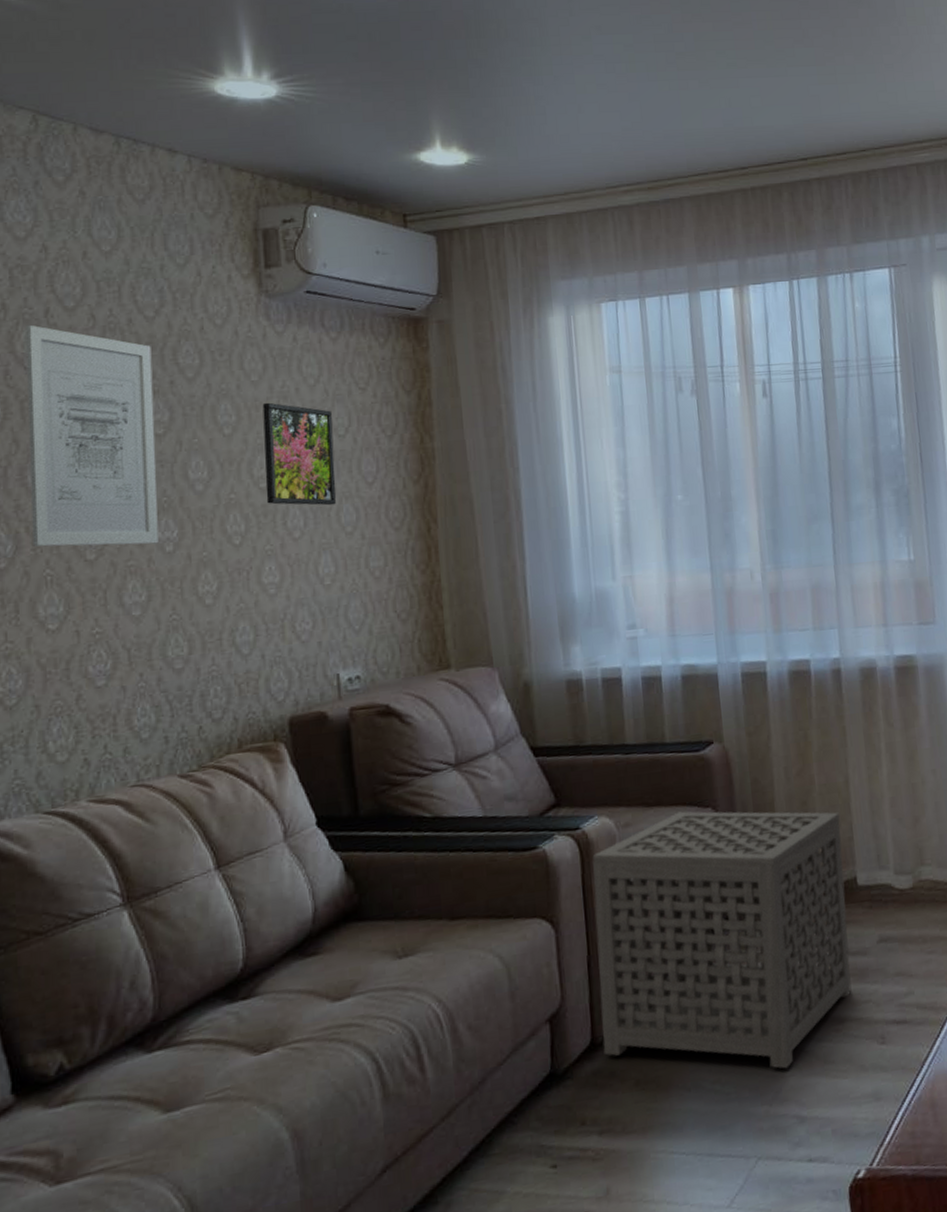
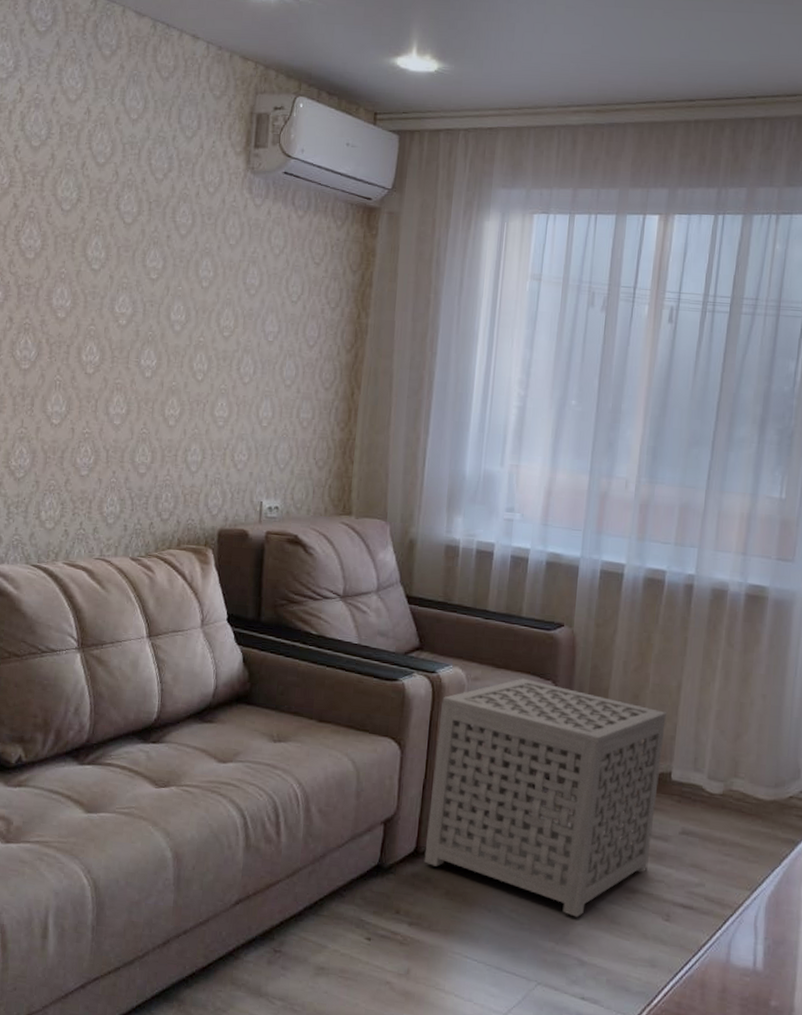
wall art: present [26,324,159,547] -> none [50,174,157,369]
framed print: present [262,402,336,506] -> none [227,264,289,360]

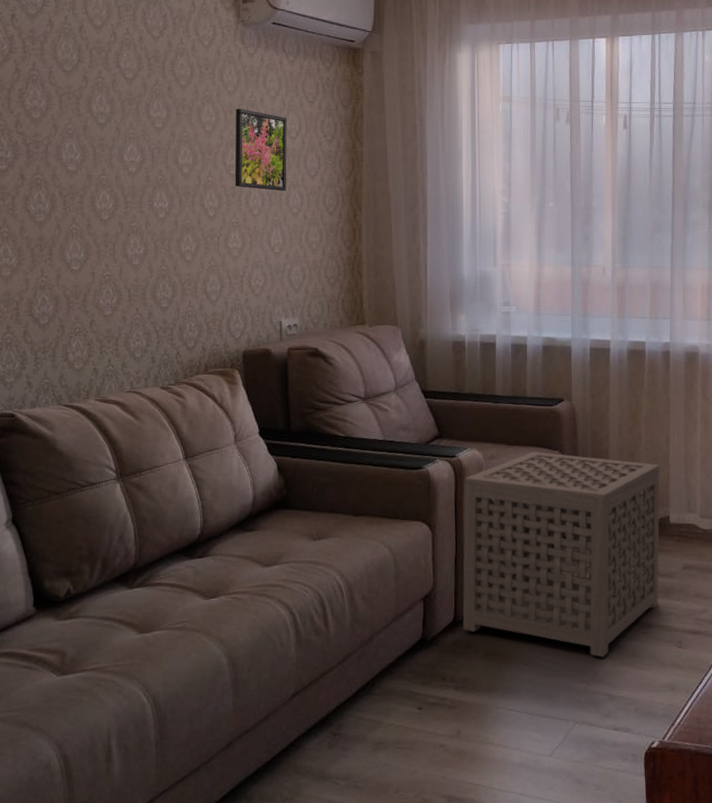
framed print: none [227,264,289,360] -> present [235,108,287,191]

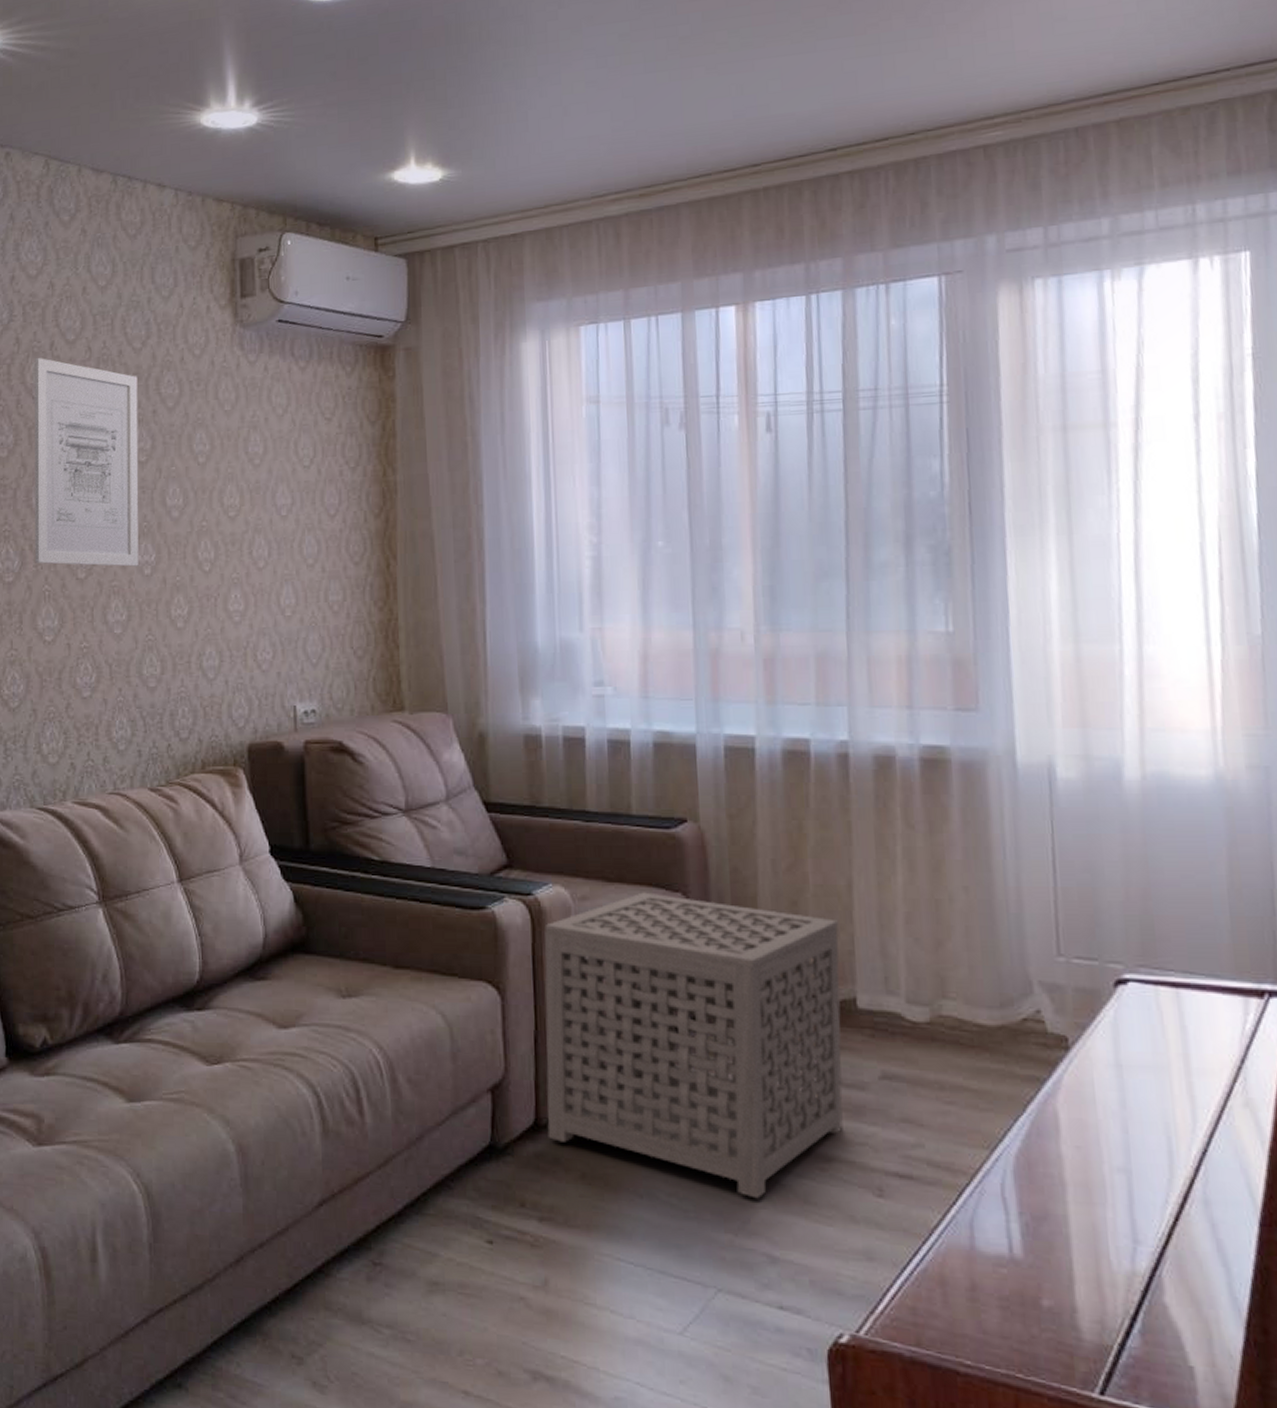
wall art: none [64,37,156,211] -> present [35,357,139,567]
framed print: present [235,108,287,191] -> none [234,432,300,537]

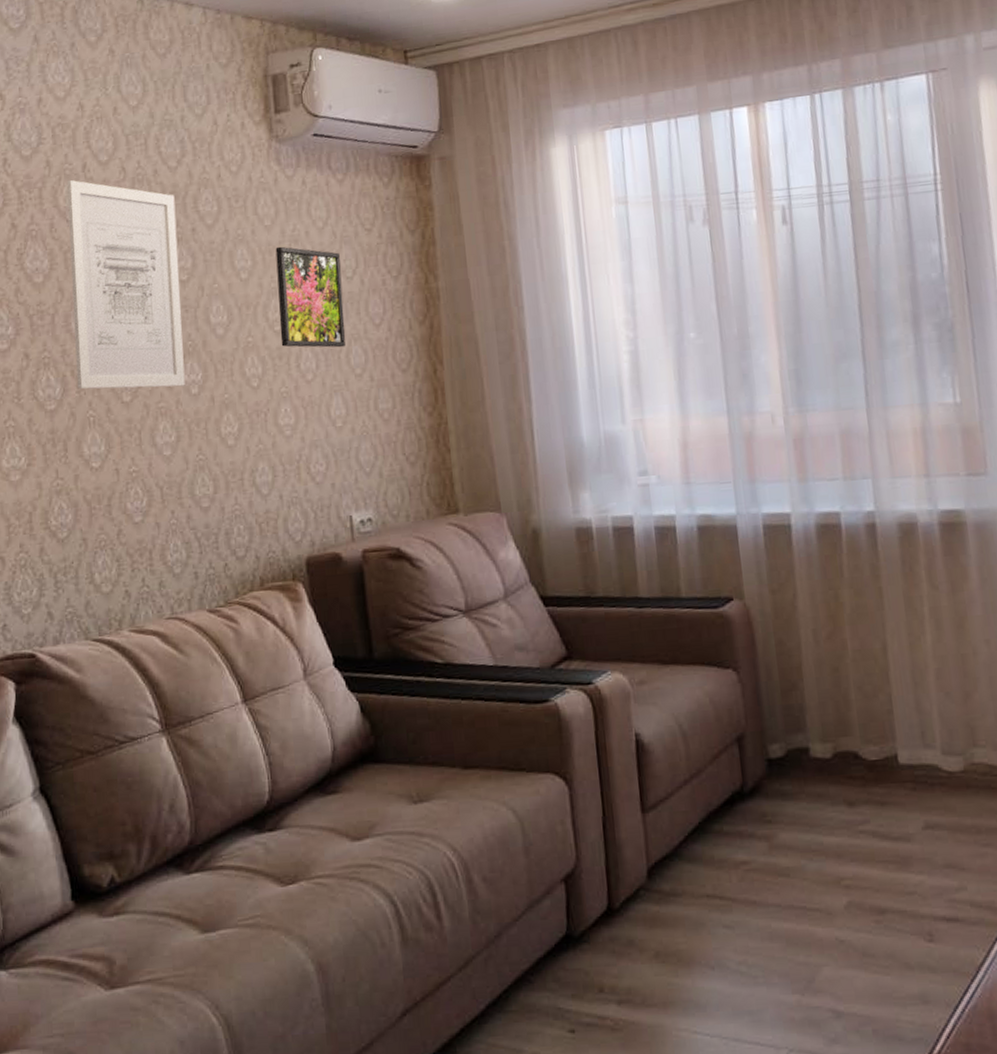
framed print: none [234,432,300,537] -> present [275,246,346,348]
side table: present [544,892,843,1199] -> none [606,671,894,958]

